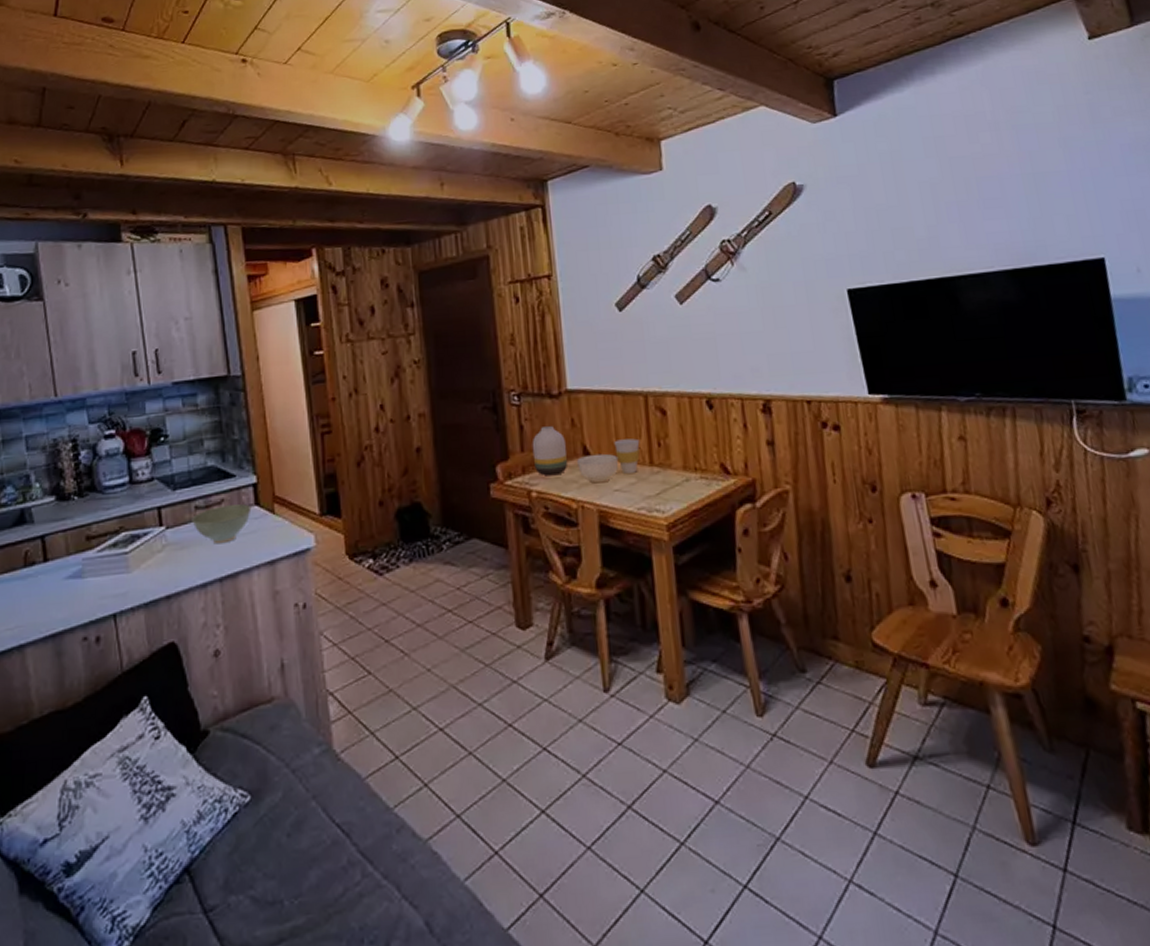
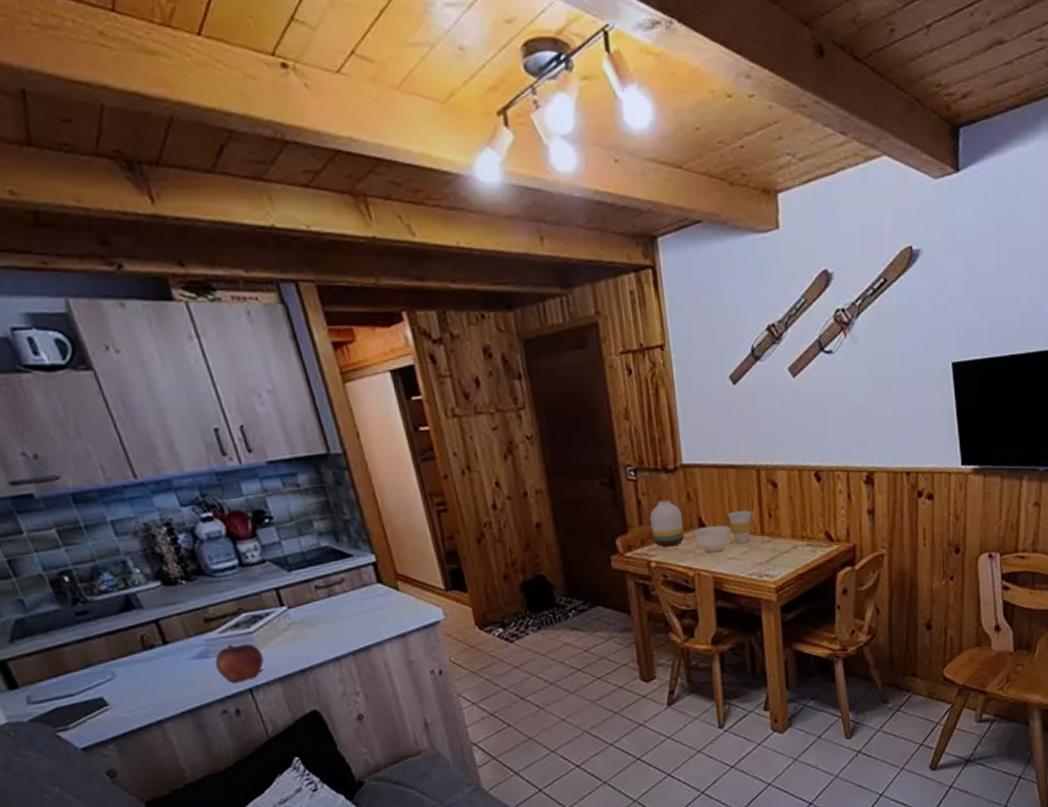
fruit: none [87,564,133,608] -> present [215,643,264,685]
bowl: present [192,504,252,545] -> none [313,582,375,621]

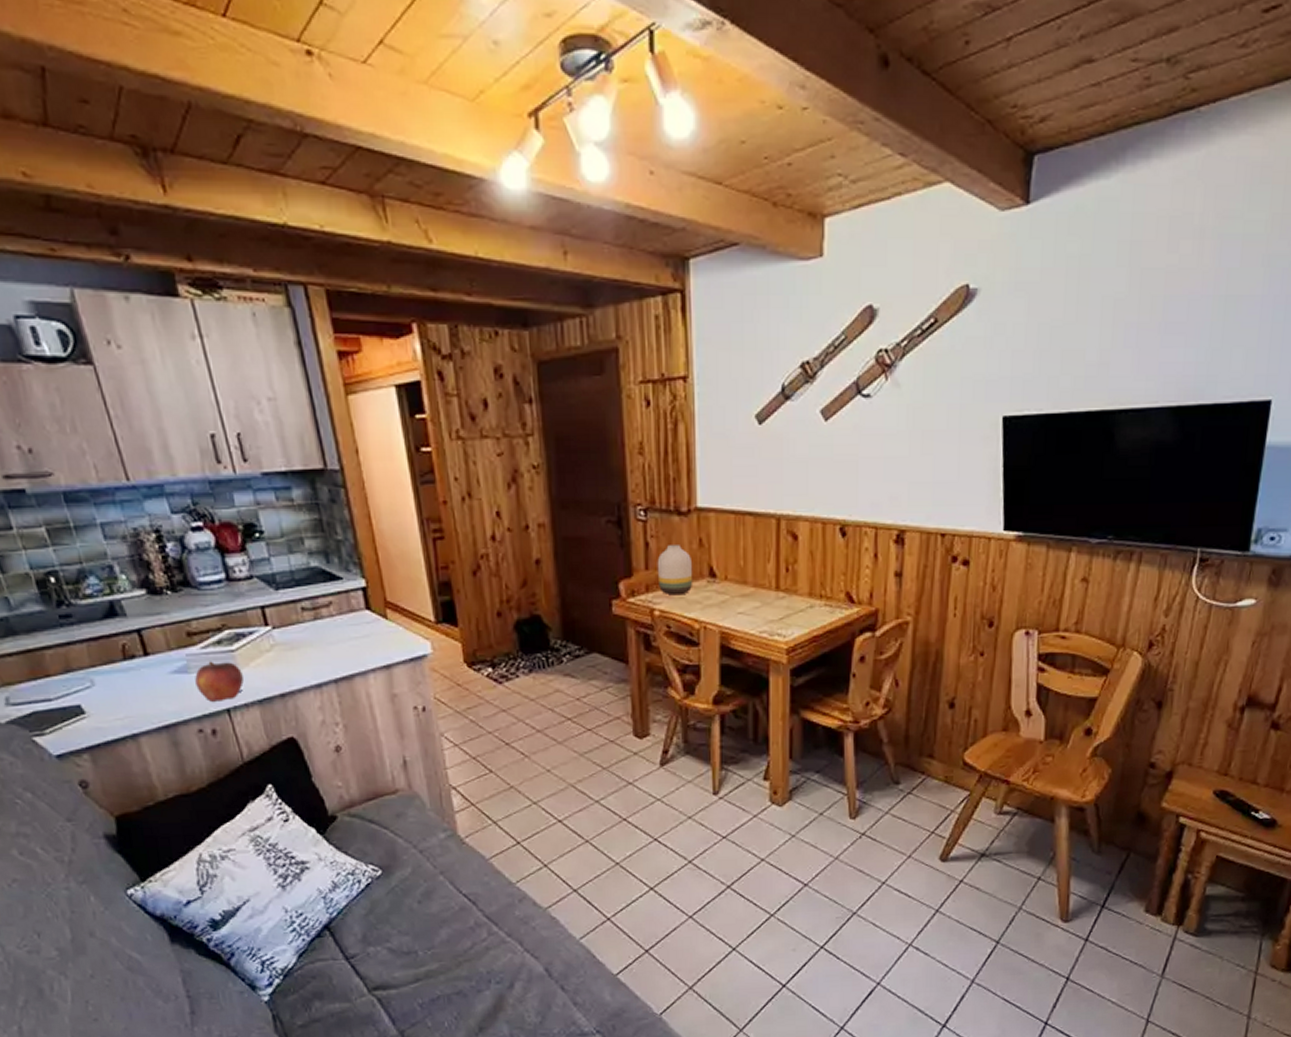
bowl: present [692,525,733,553] -> none [701,576,745,605]
cup: present [728,510,752,544] -> none [742,562,768,598]

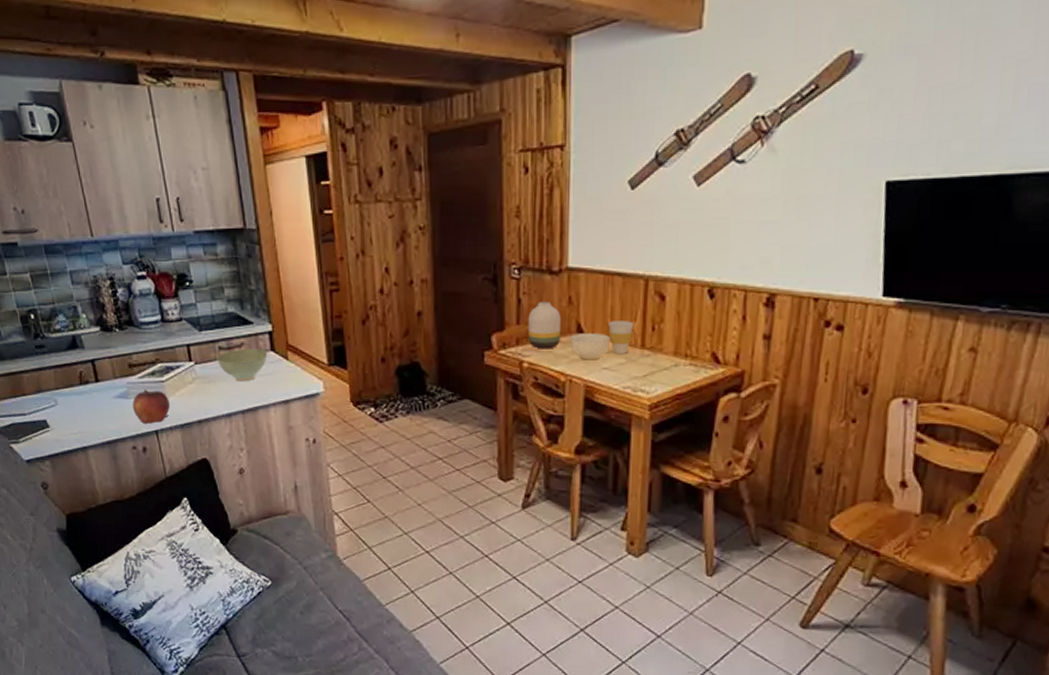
bowl: none [299,608,363,647] -> present [216,349,268,382]
bowl: none [701,576,745,605] -> present [569,332,611,361]
cup: none [742,562,768,598] -> present [608,321,634,355]

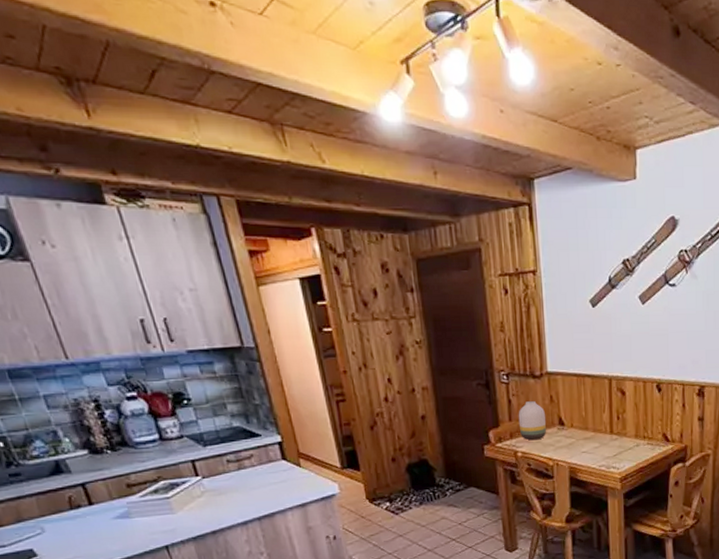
fruit: present [133,389,170,425] -> none [135,507,179,542]
bowl: present [216,349,268,382] -> none [225,459,280,491]
bowl: present [569,332,611,361] -> none [553,424,587,447]
cup: present [608,321,634,355] -> none [583,413,604,441]

